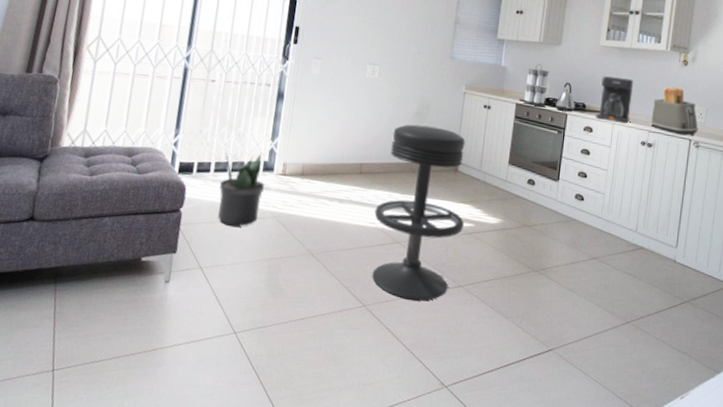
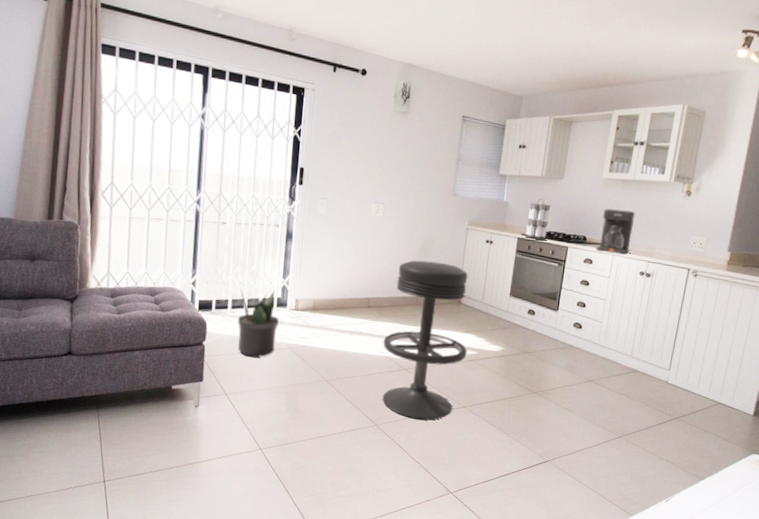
kettle: present [555,82,575,112] -> none [556,215,576,245]
toaster: present [650,87,698,137] -> none [650,218,698,266]

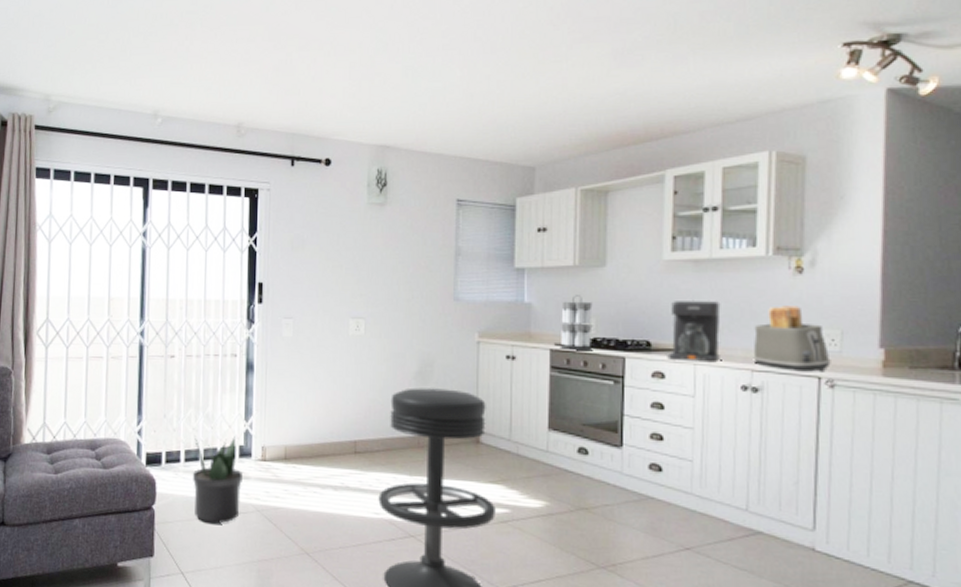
toaster: none [650,218,698,266] -> present [753,305,831,372]

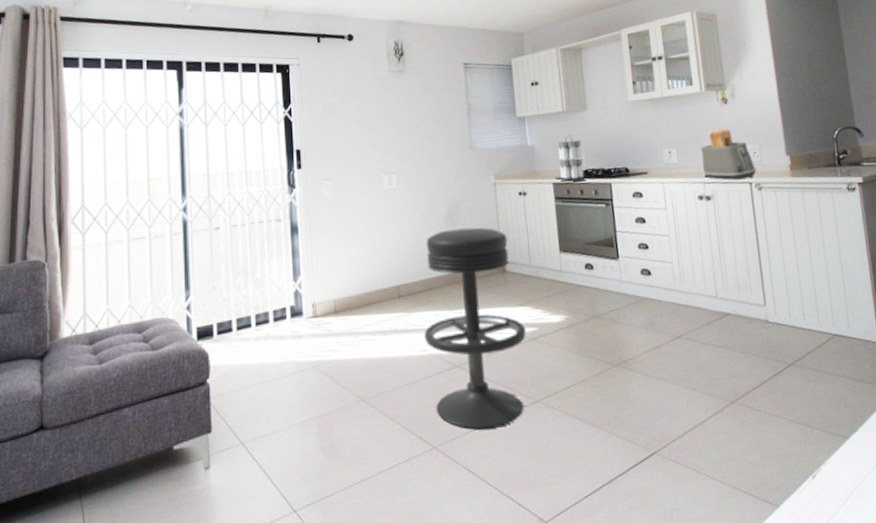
planter: present [193,436,243,523] -> none [245,298,296,387]
coffee maker: present [667,301,721,364] -> none [639,131,680,183]

